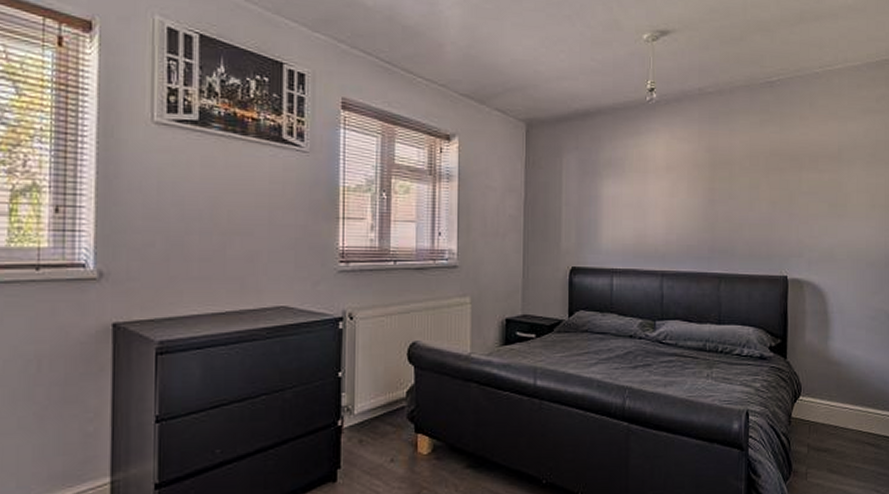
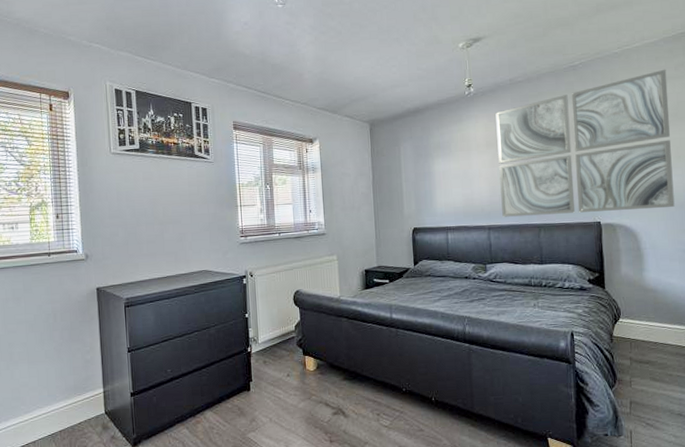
wall art: none [679,99,867,266] -> present [495,69,675,217]

